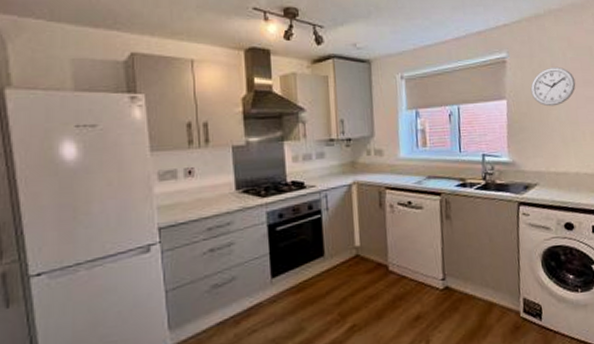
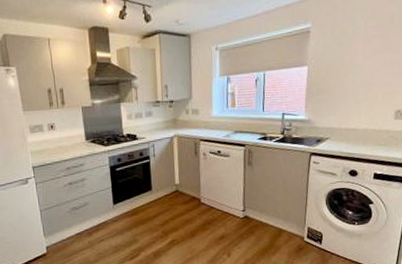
wall clock: present [530,66,576,107] -> none [330,35,374,72]

